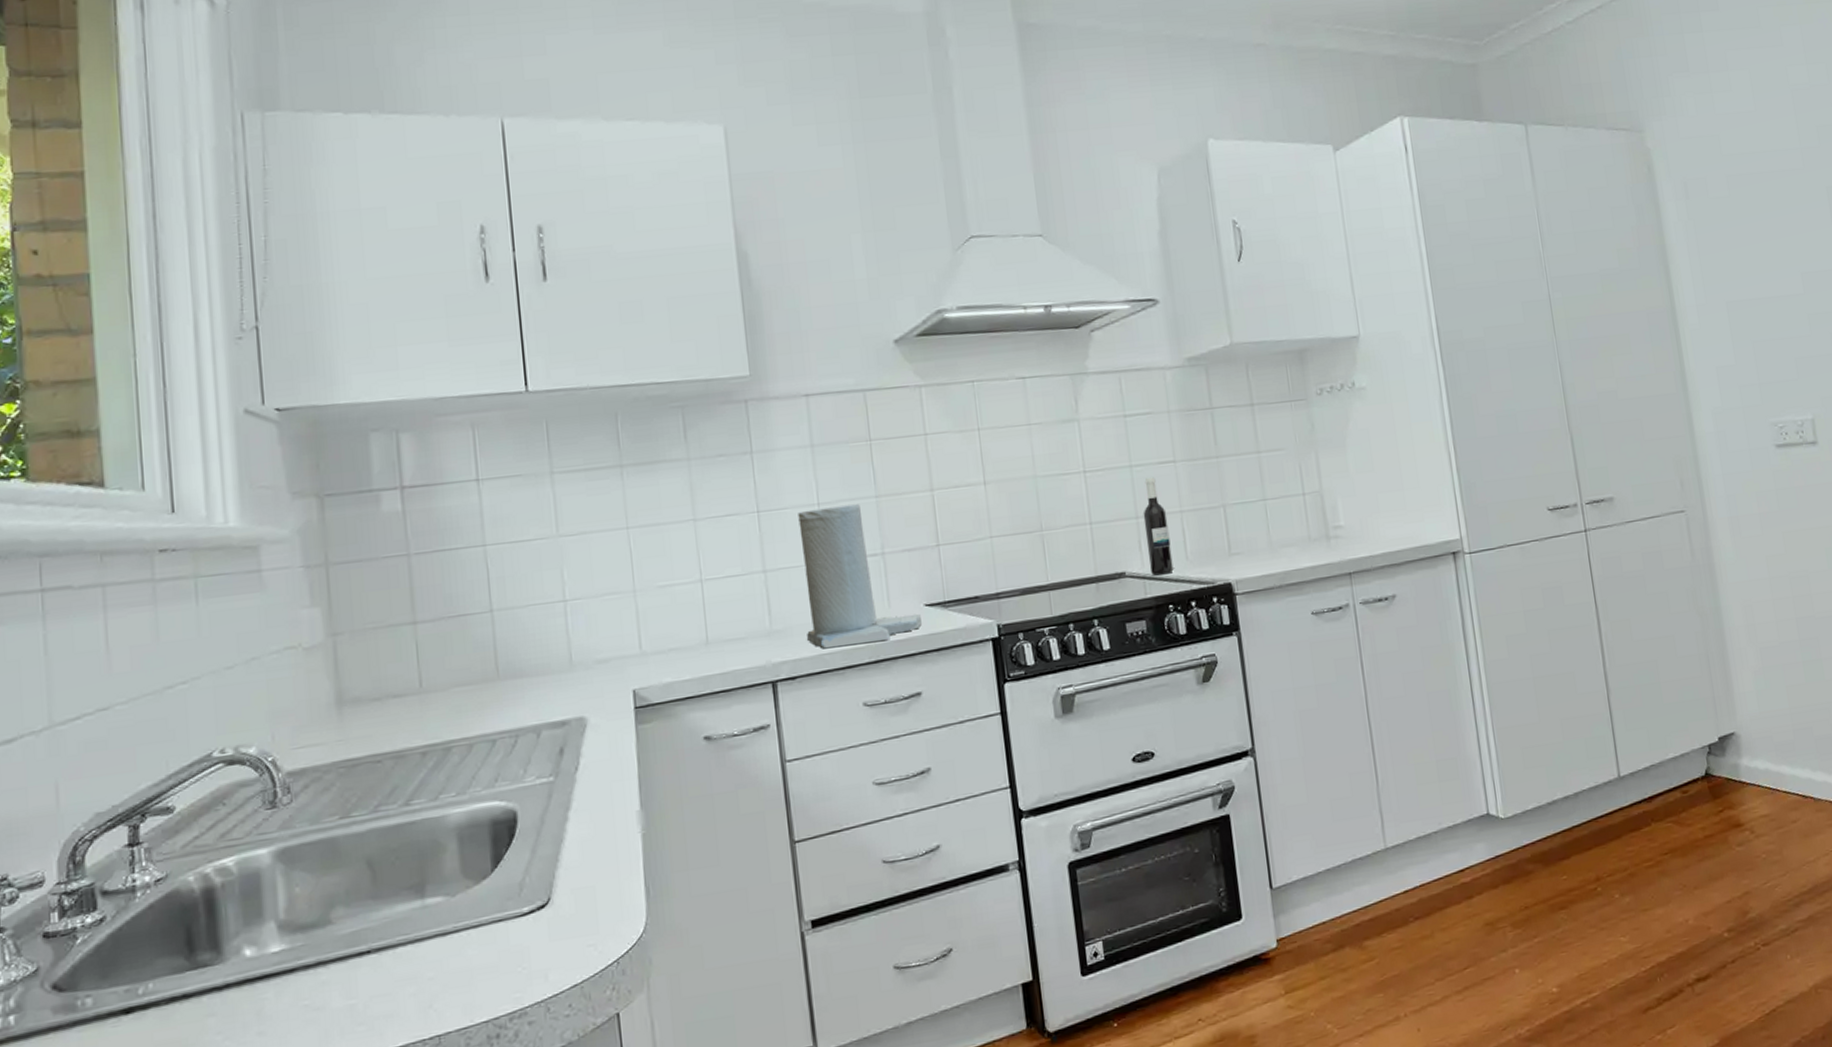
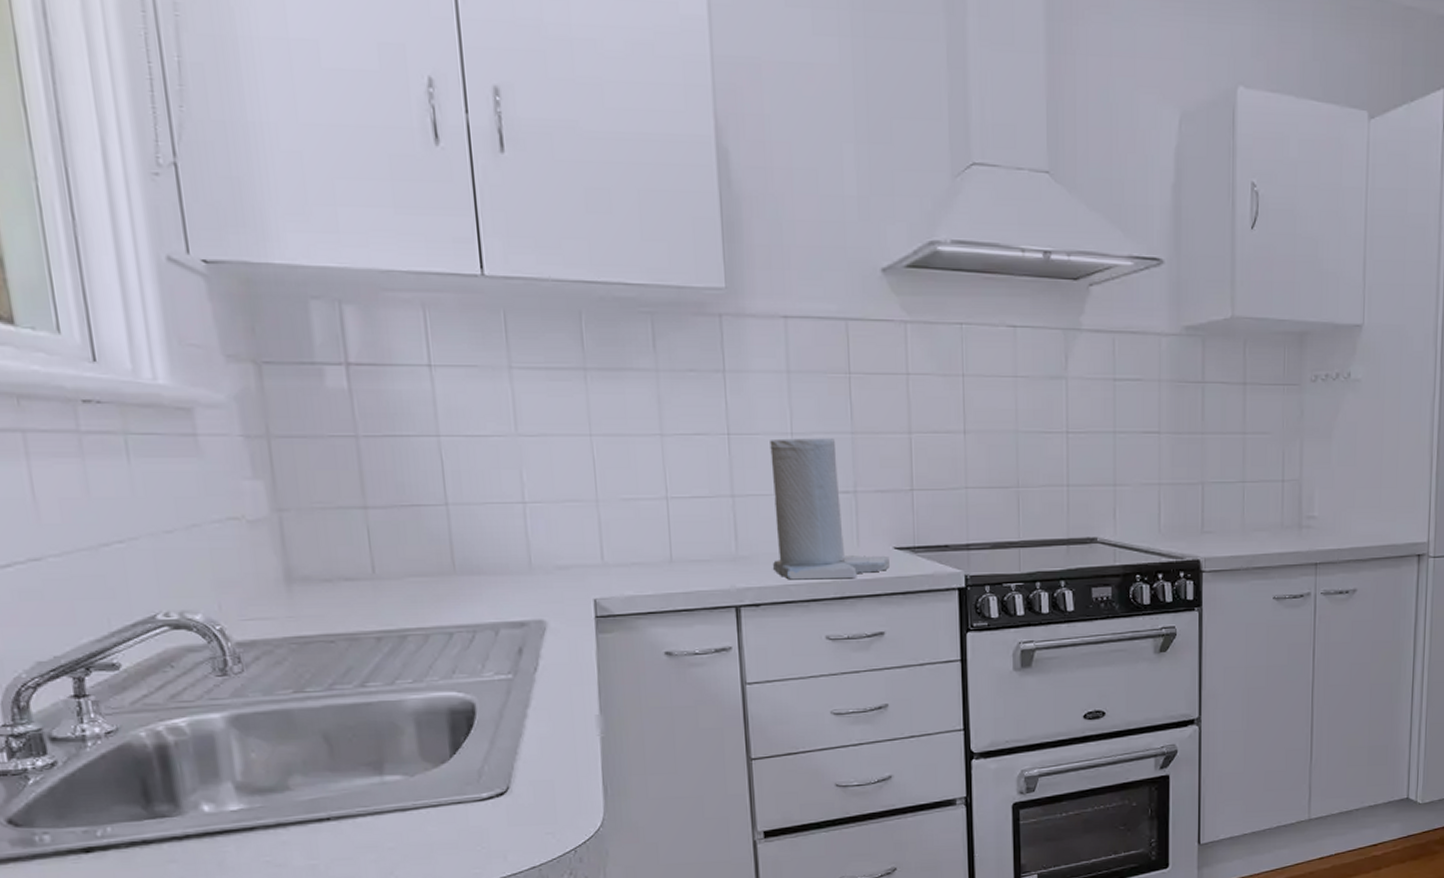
wine bottle: present [1143,477,1174,576] -> none [1121,446,1145,545]

